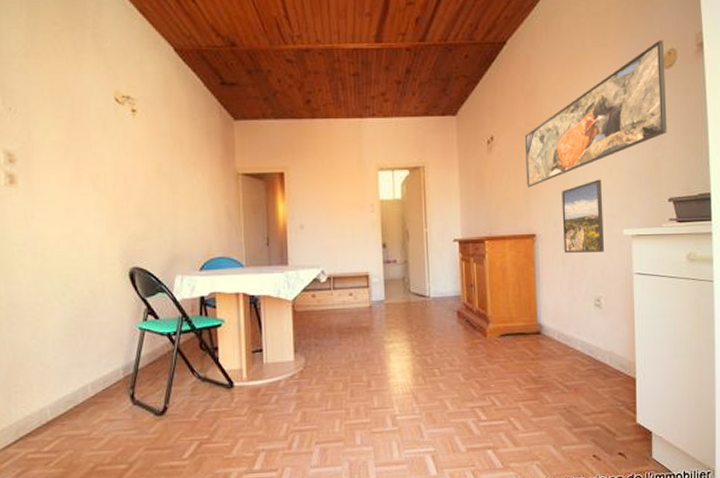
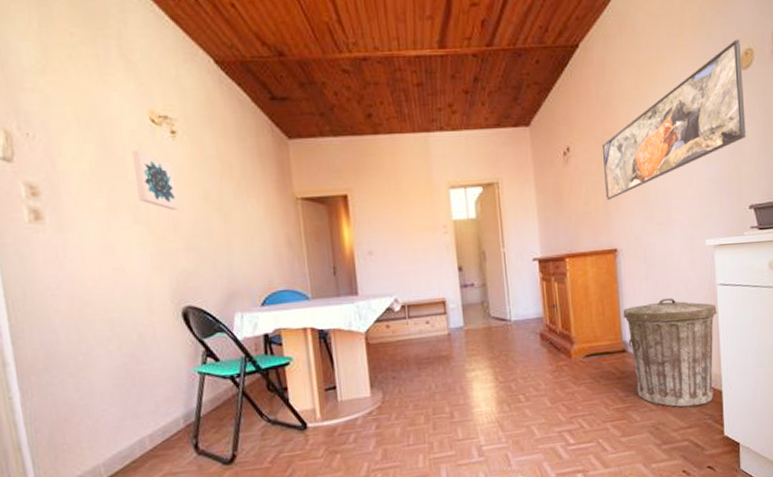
wall art: none [96,125,134,180] -> present [131,150,179,210]
trash can: none [539,284,633,392] -> present [623,298,717,408]
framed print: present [562,179,605,253] -> none [642,188,688,267]

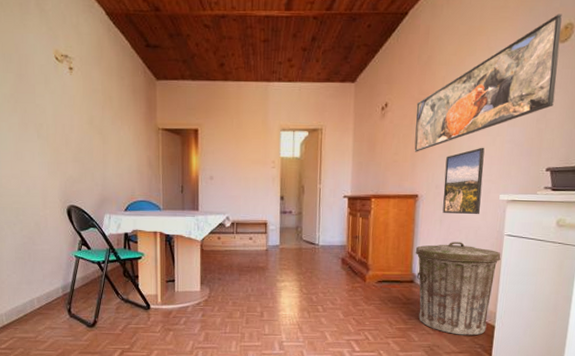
wall art: present [131,150,179,210] -> none [40,81,71,130]
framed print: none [642,188,688,267] -> present [442,147,485,214]

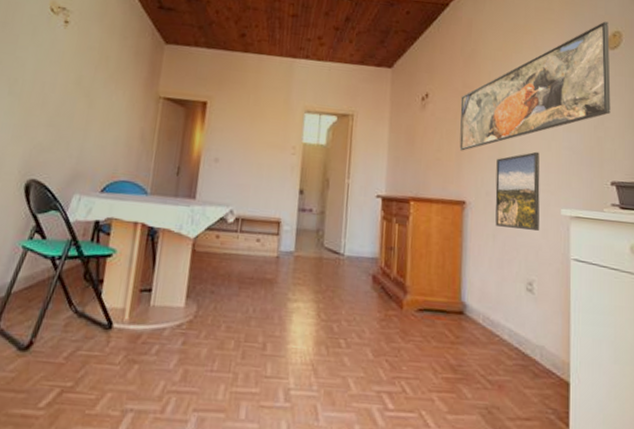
trash can: present [415,242,501,336] -> none [464,263,569,395]

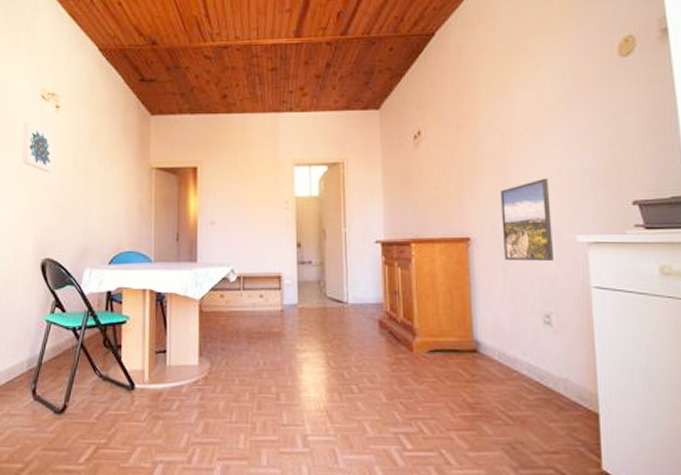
wall art: none [19,31,58,89] -> present [22,120,54,173]
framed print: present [459,21,611,151] -> none [456,26,627,186]

